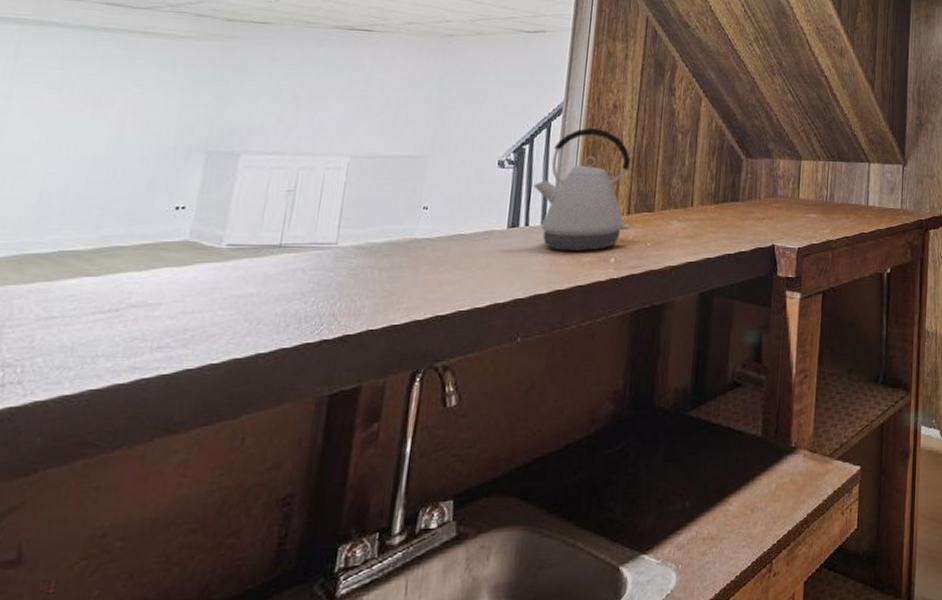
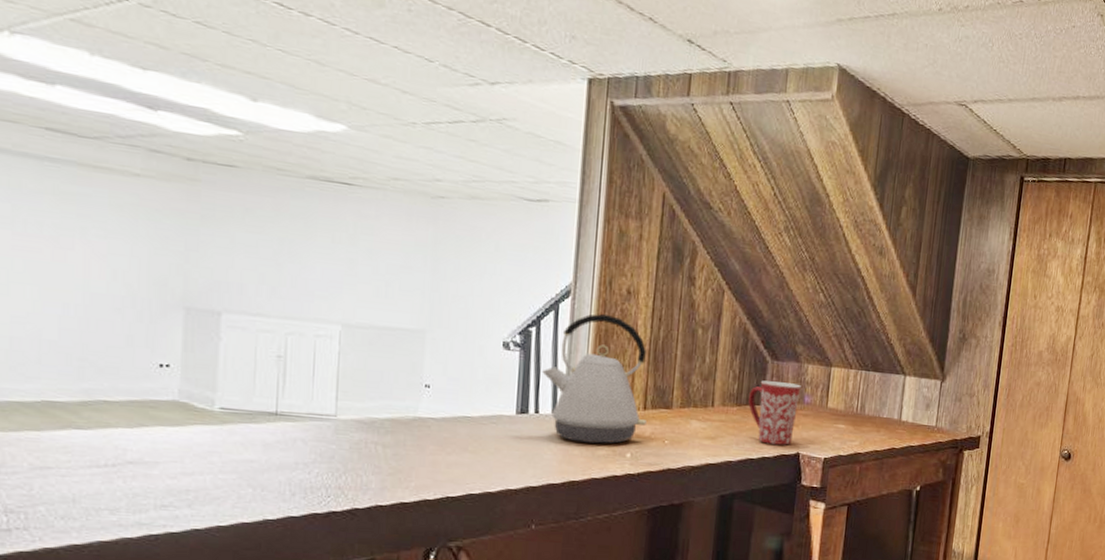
mug: none [725,178,774,238] -> present [748,380,801,445]

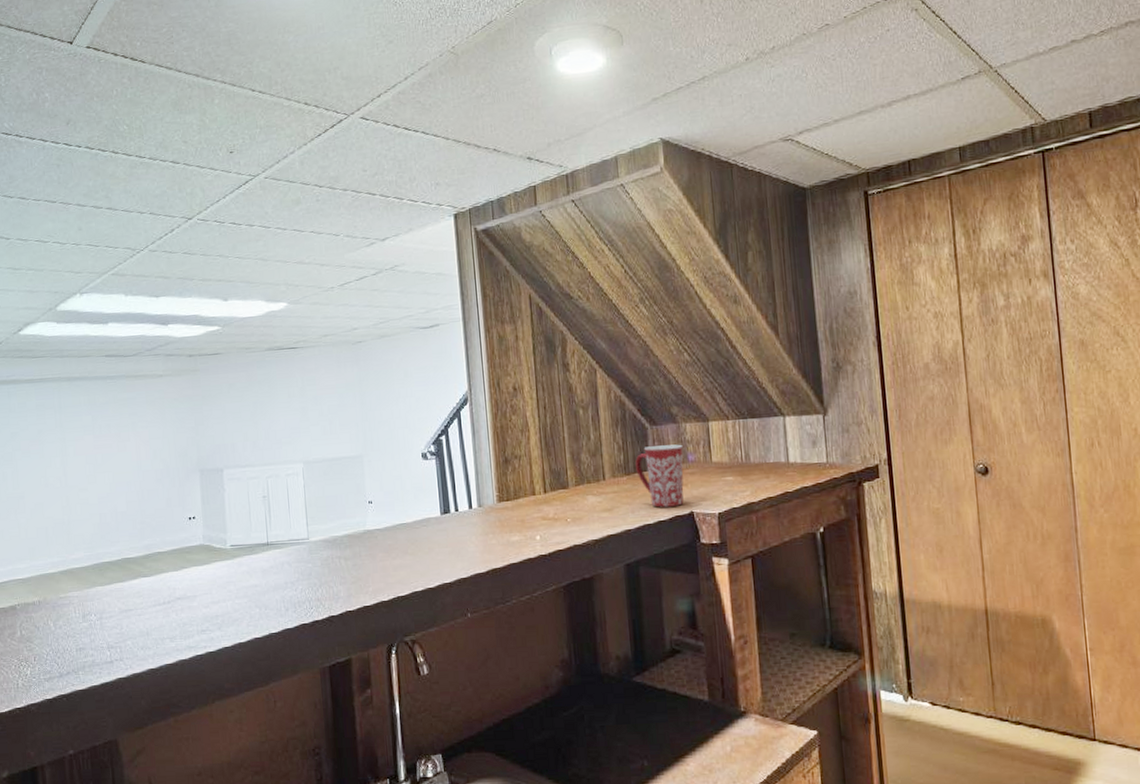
kettle: present [542,313,648,444] -> none [455,412,549,532]

